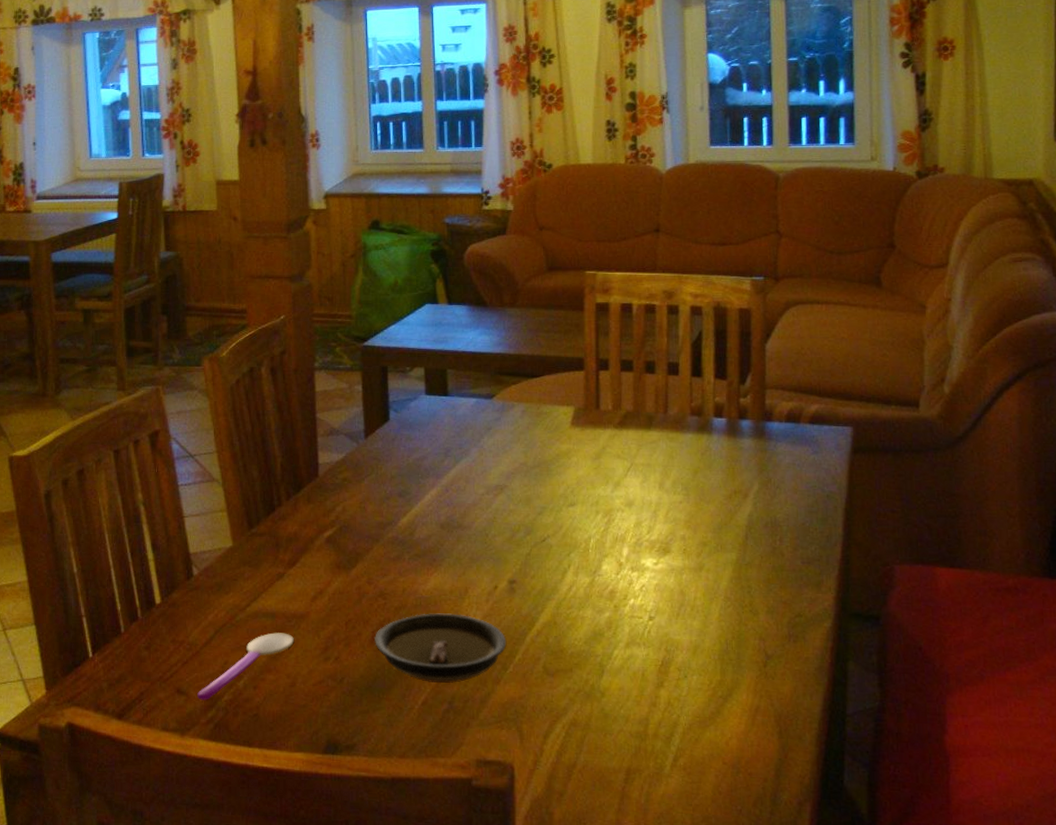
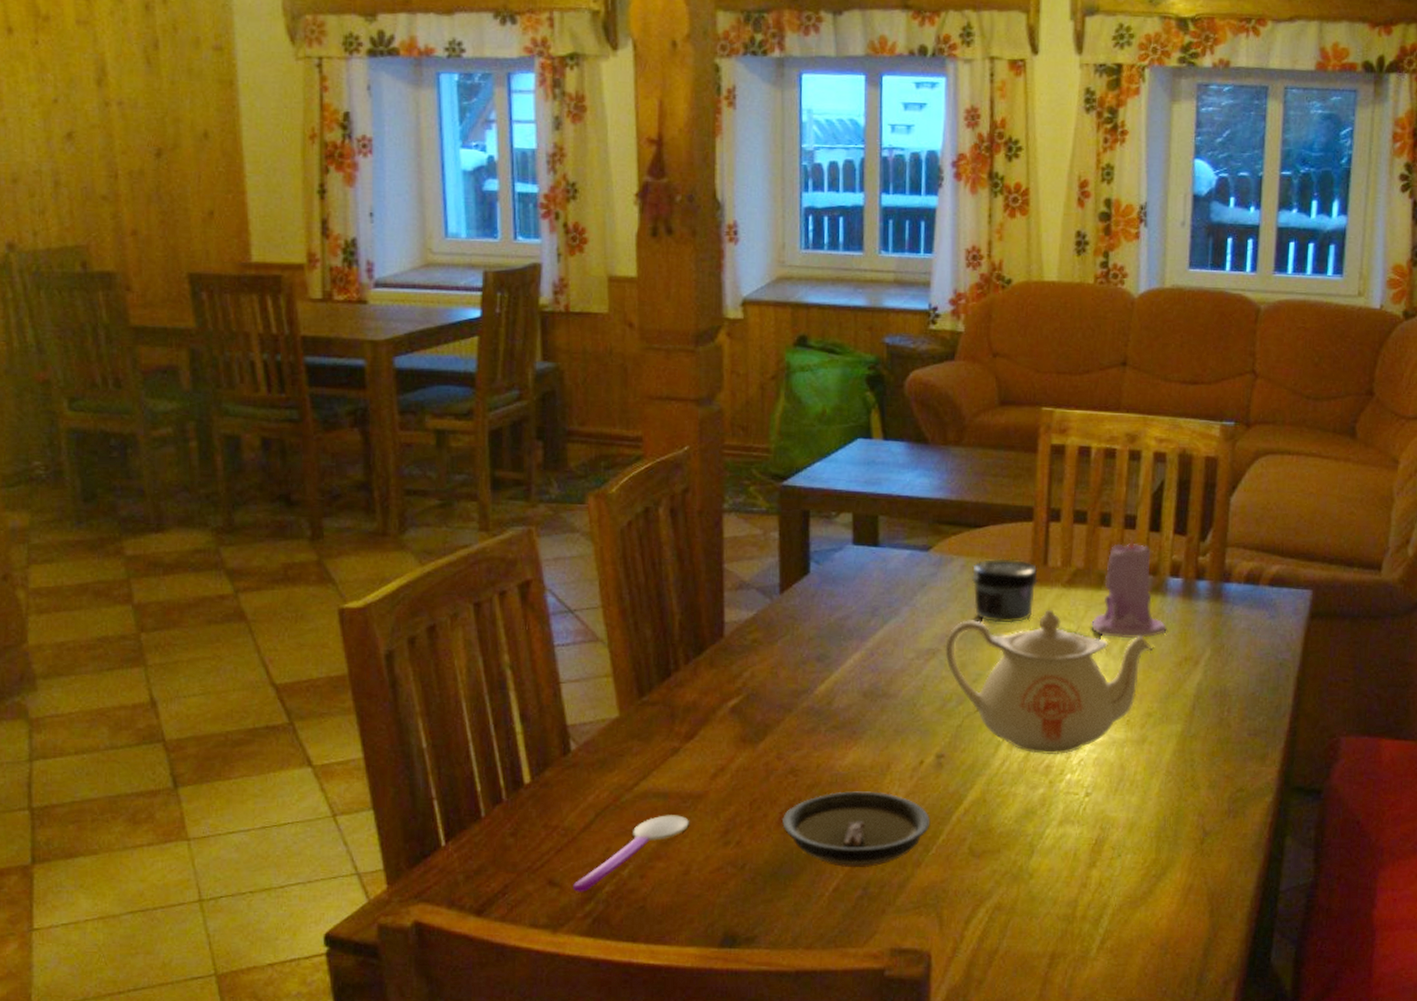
teapot: none [510,449,703,581] -> present [944,610,1152,755]
jar: none [531,404,592,462] -> present [971,558,1038,623]
candle: none [643,378,715,473] -> present [1091,532,1167,638]

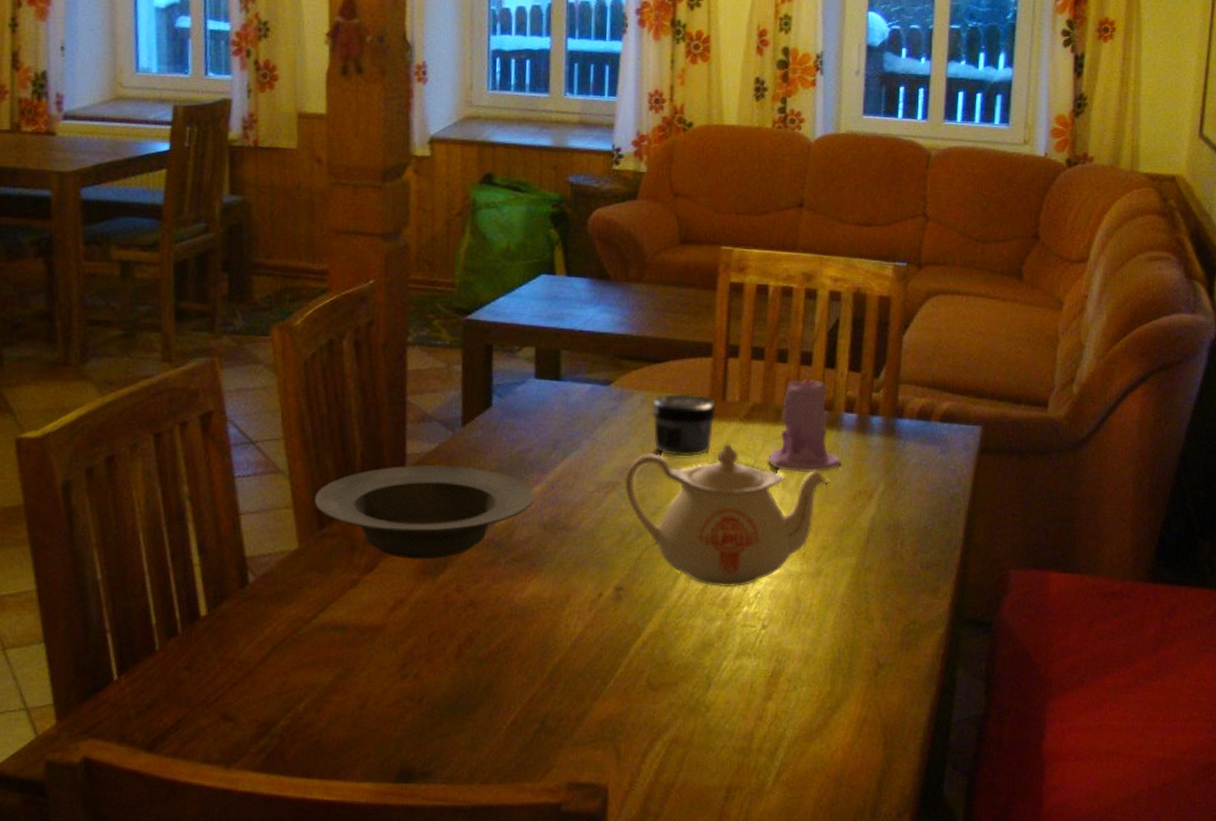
spoon: present [573,815,689,892] -> none [247,648,367,727]
bowl: none [634,633,854,727] -> present [314,465,534,560]
saucer: present [782,791,931,868] -> none [461,624,609,701]

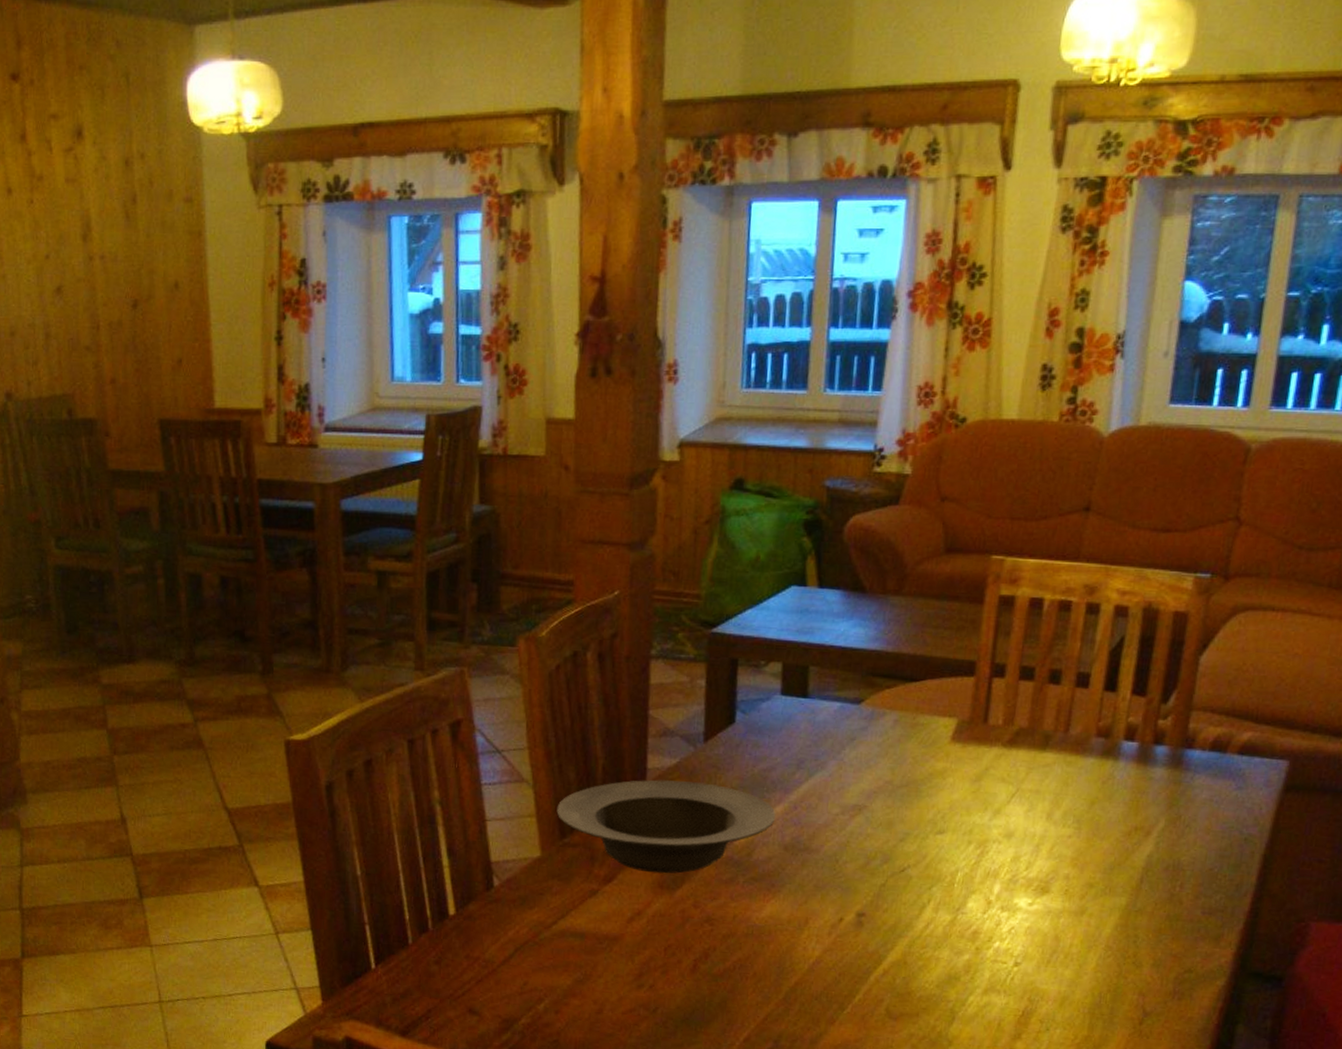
teapot: present [624,444,828,588] -> none [871,770,1099,921]
jar: present [651,393,717,457] -> none [904,714,977,783]
candle: present [768,368,842,472] -> none [1032,691,1117,804]

